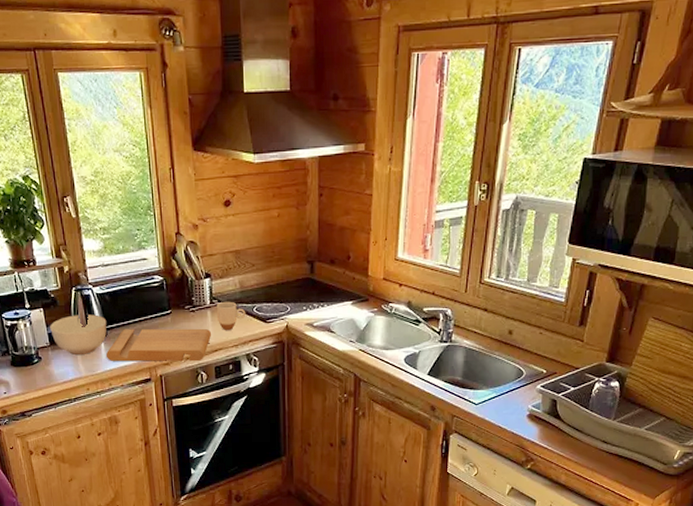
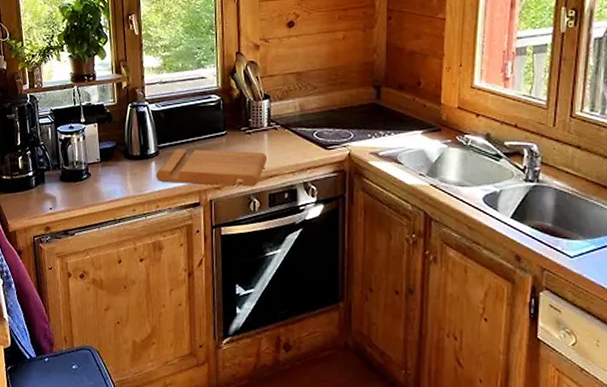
bowl: present [50,314,107,355] -> none [102,131,160,173]
mug: present [216,301,246,330] -> none [273,124,305,155]

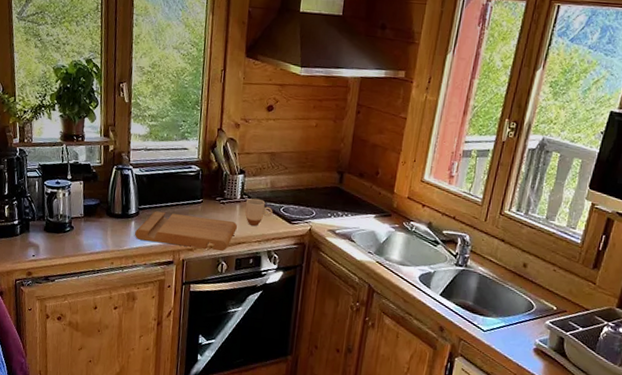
mug: none [273,124,305,155] -> present [244,198,273,226]

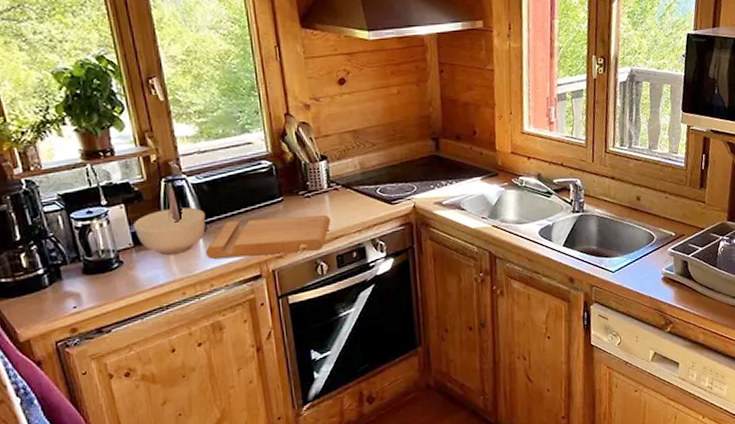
bowl: none [86,191,141,230] -> present [134,207,206,255]
mug: present [244,198,273,226] -> none [334,184,369,215]

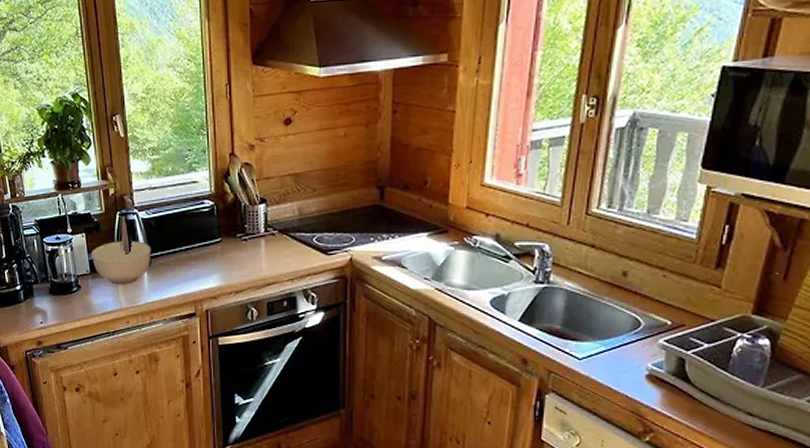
cutting board: present [206,214,332,259] -> none [149,257,265,296]

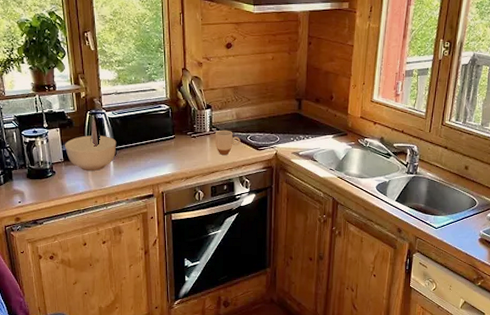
mug: none [271,229,305,262] -> present [215,130,241,155]

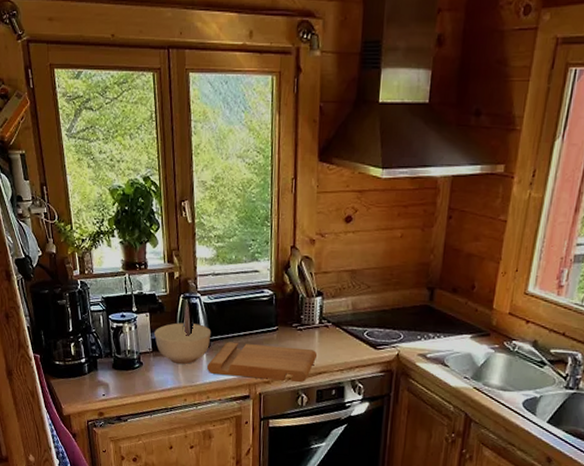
cutting board: none [115,150,210,181] -> present [207,341,318,383]
mug: present [215,130,241,155] -> none [324,322,356,353]

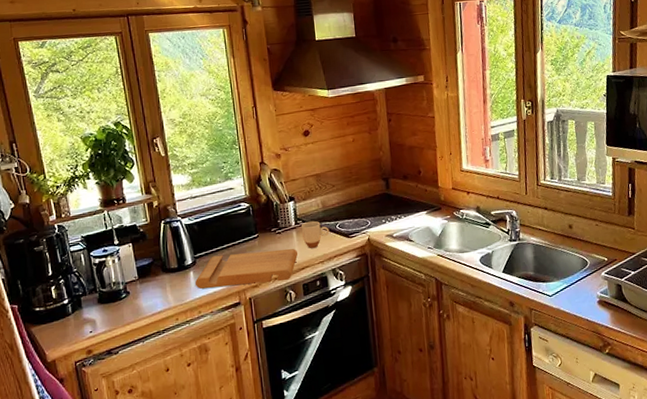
bowl: present [154,322,211,364] -> none [139,244,196,286]
mug: none [324,322,356,353] -> present [301,220,330,248]

